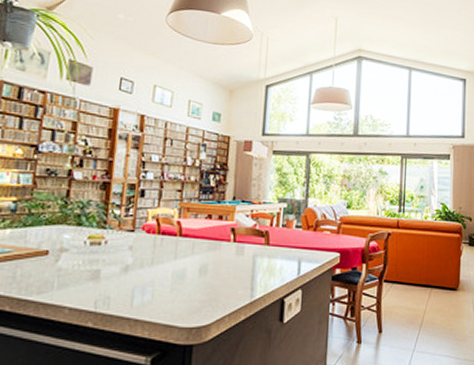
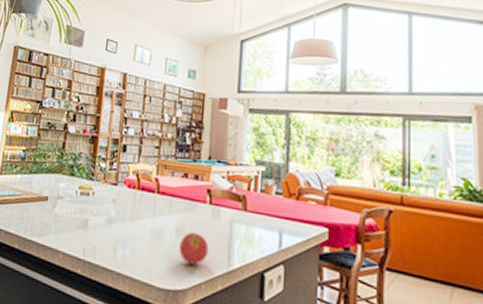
fruit: none [202,270,233,301] -> present [179,231,209,265]

